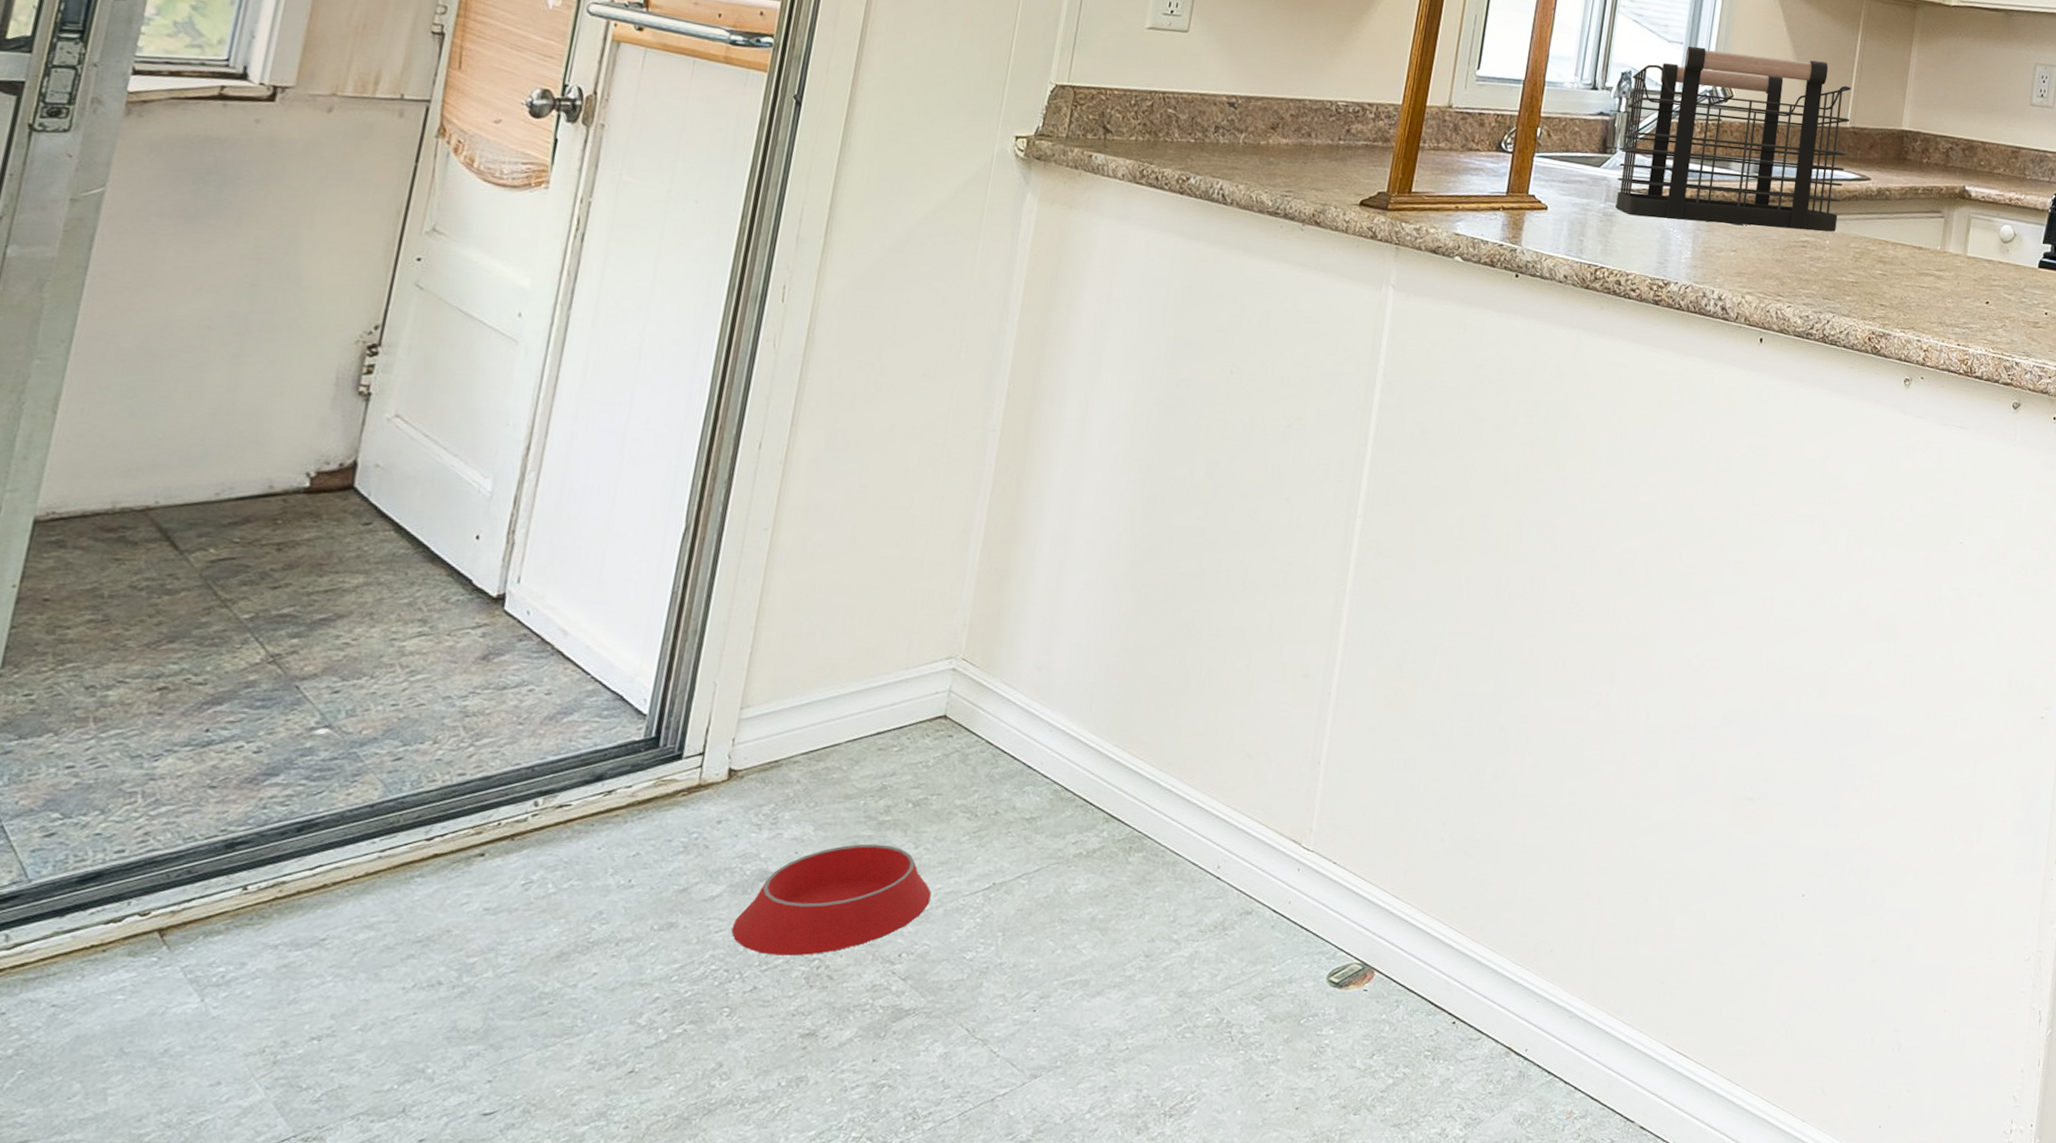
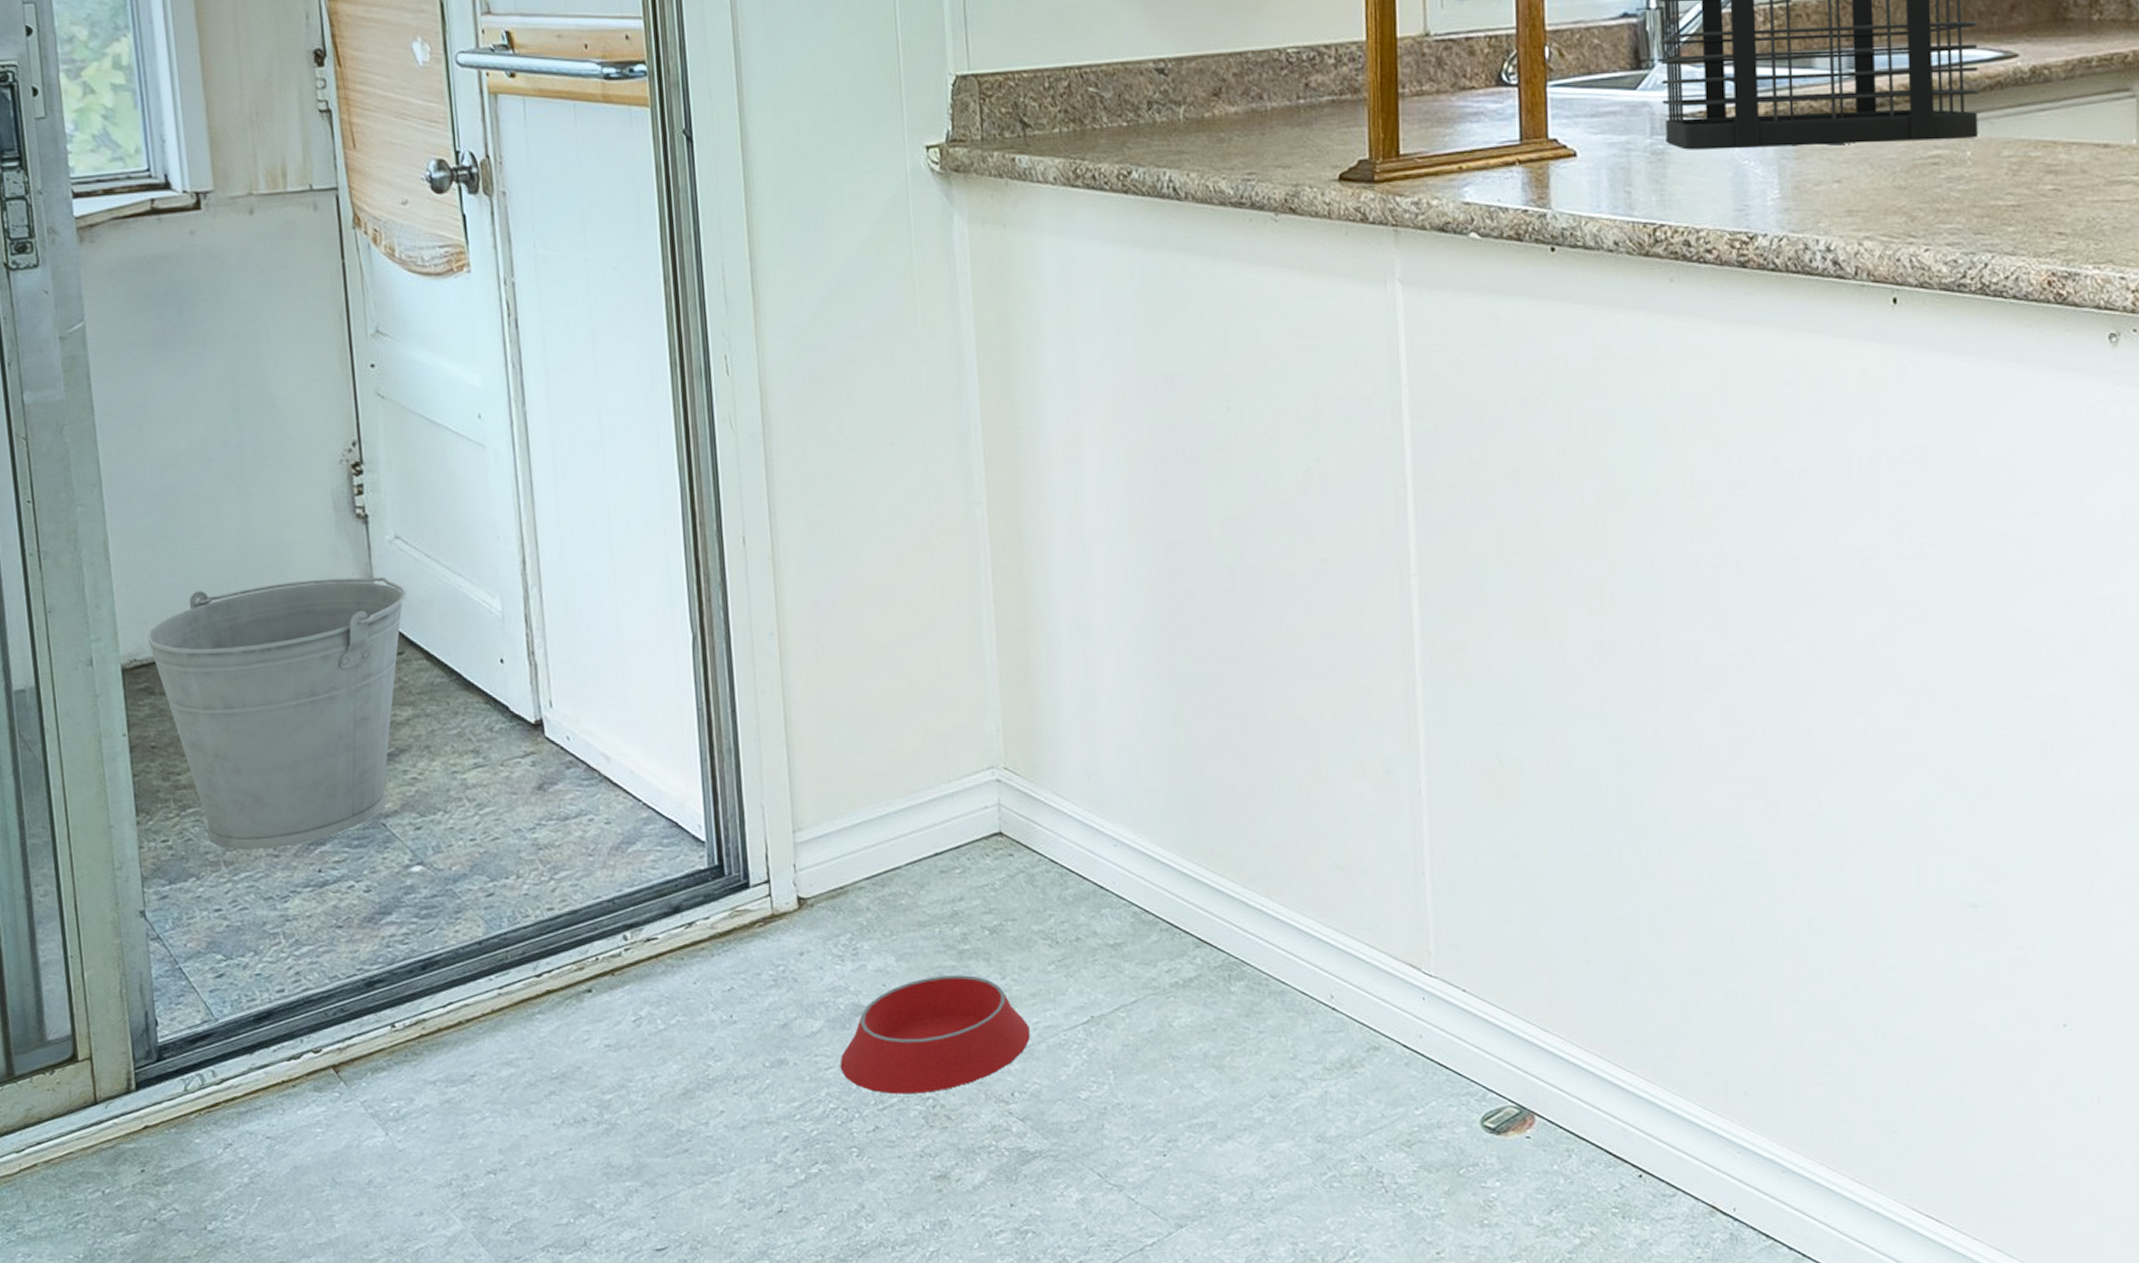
bucket: none [75,448,392,707] -> present [147,577,407,849]

